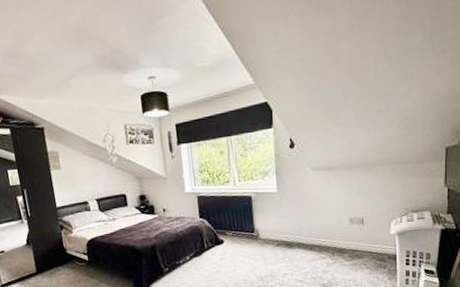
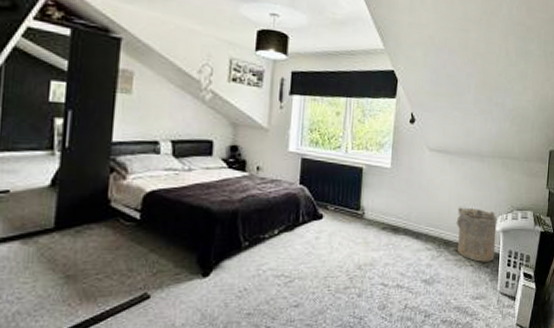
laundry hamper: none [347,216,392,264] -> present [456,207,497,262]

